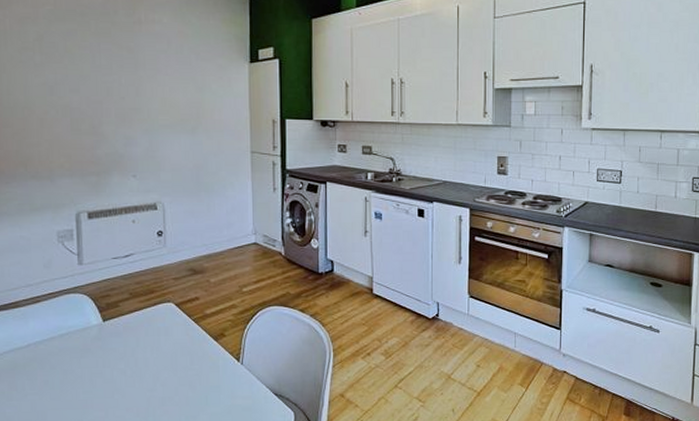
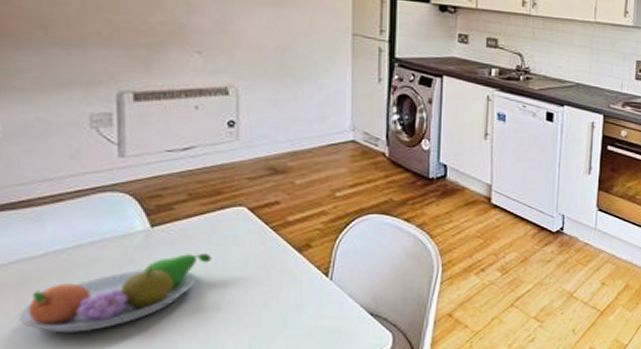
fruit bowl: none [11,343,149,410] -> present [18,254,212,333]

